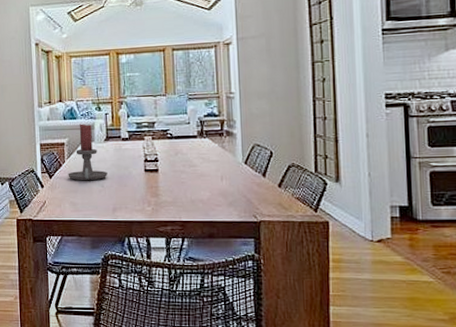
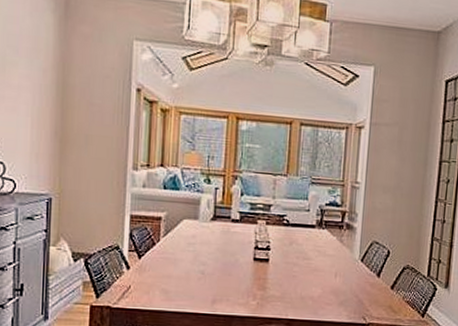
candle holder: present [68,124,108,181] -> none [162,196,210,266]

